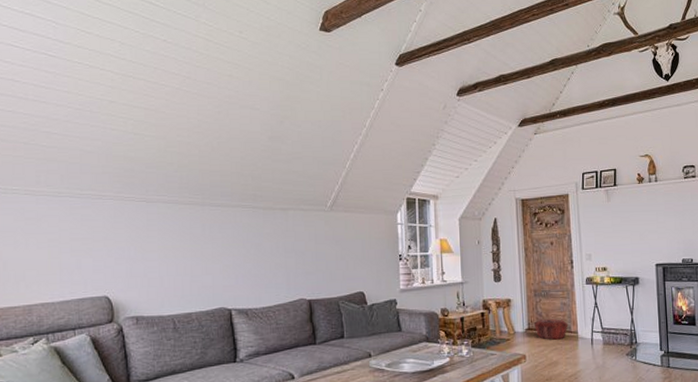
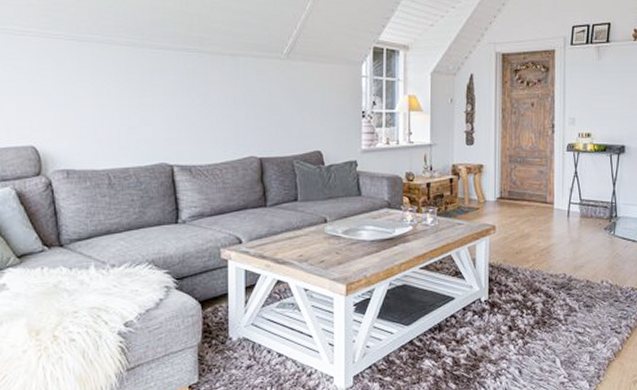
woven basket: present [534,318,568,340] -> none [507,187,544,211]

